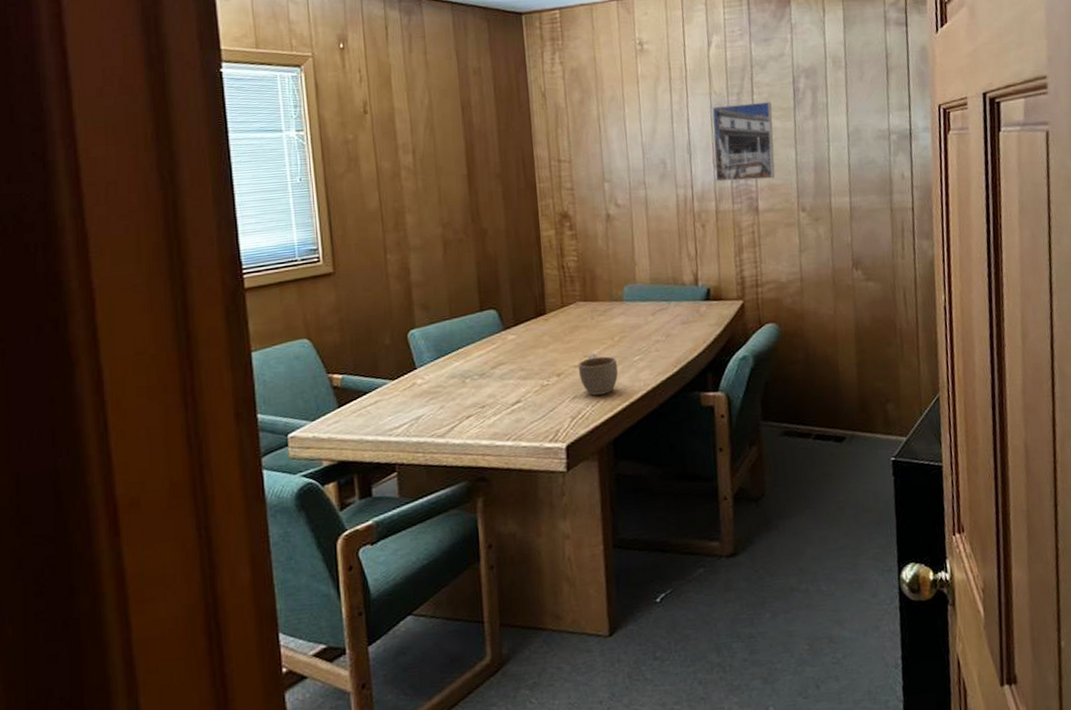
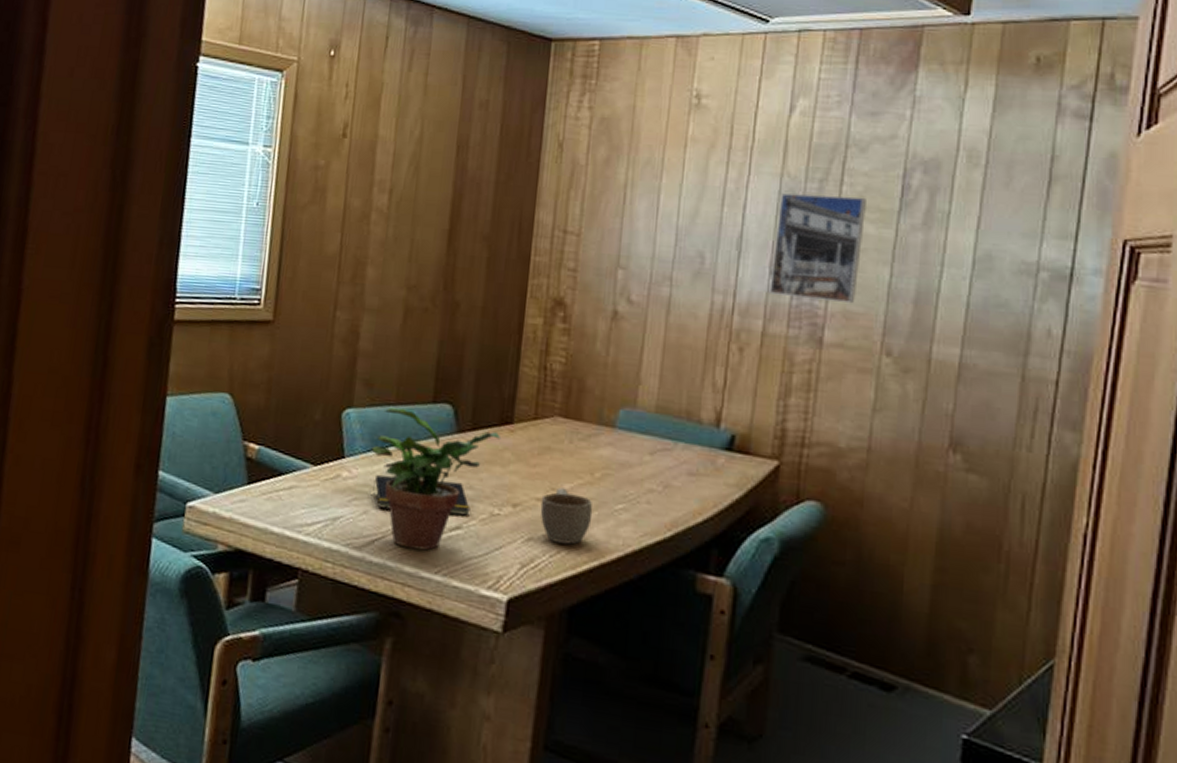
potted plant: none [437,321,539,427] -> present [371,408,502,551]
notepad: none [444,367,525,402] -> present [373,475,470,516]

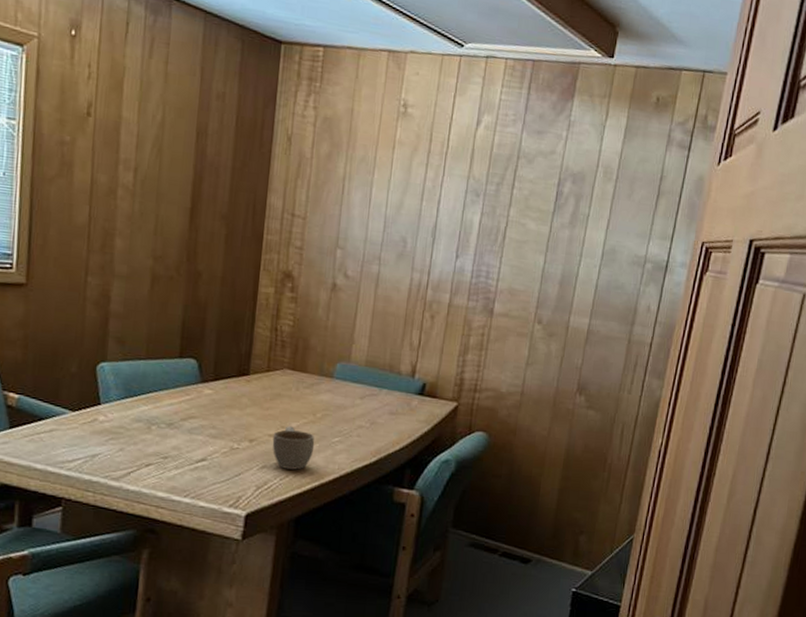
potted plant: present [371,408,502,551] -> none [125,362,240,479]
notepad: present [373,475,470,516] -> none [127,418,214,450]
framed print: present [769,193,866,304] -> none [455,193,530,284]

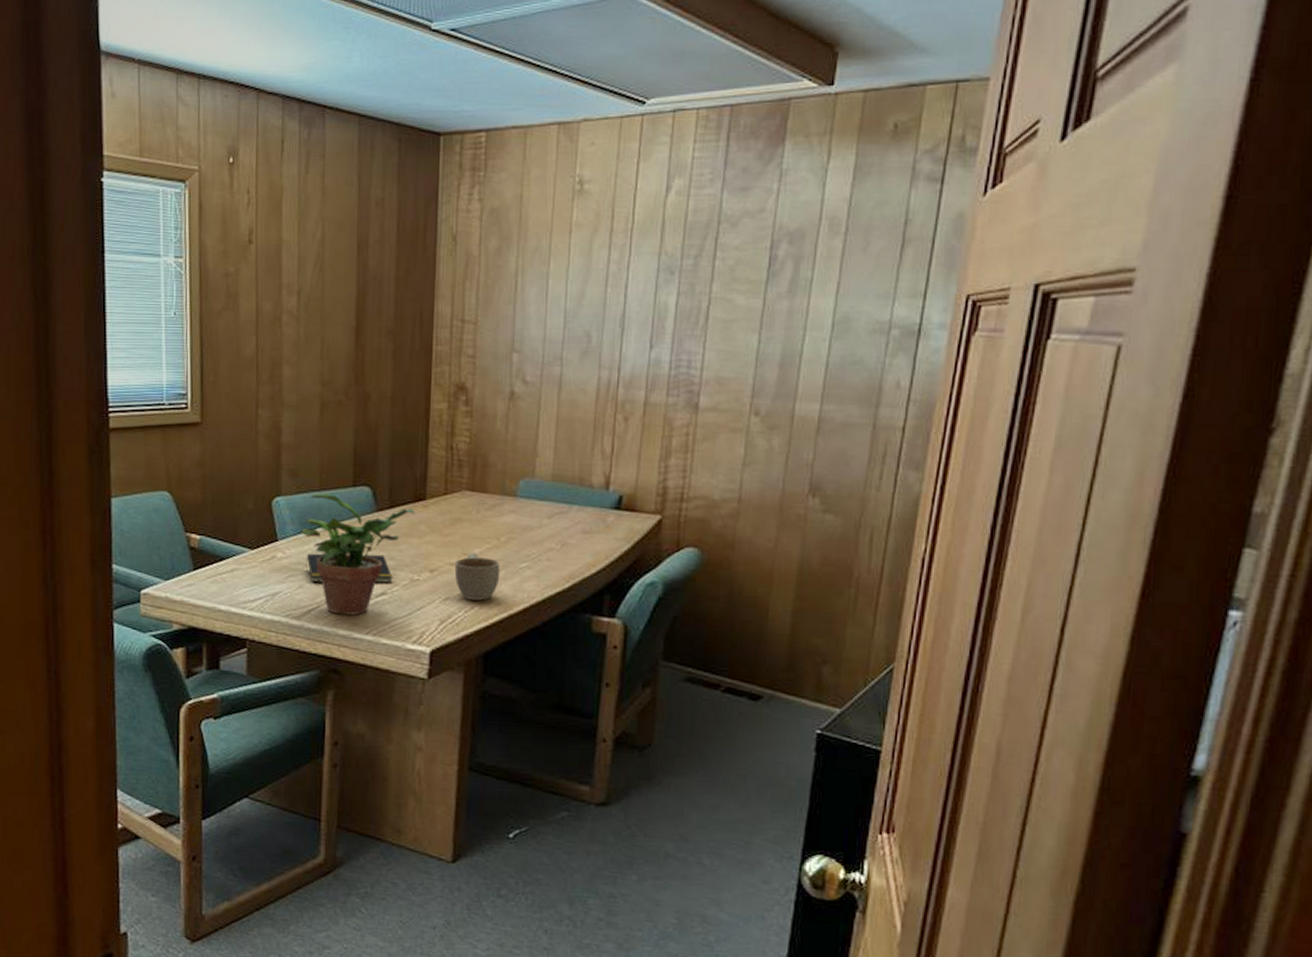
potted plant: none [125,362,240,479] -> present [301,494,416,615]
notepad: none [127,418,214,450] -> present [306,553,393,583]

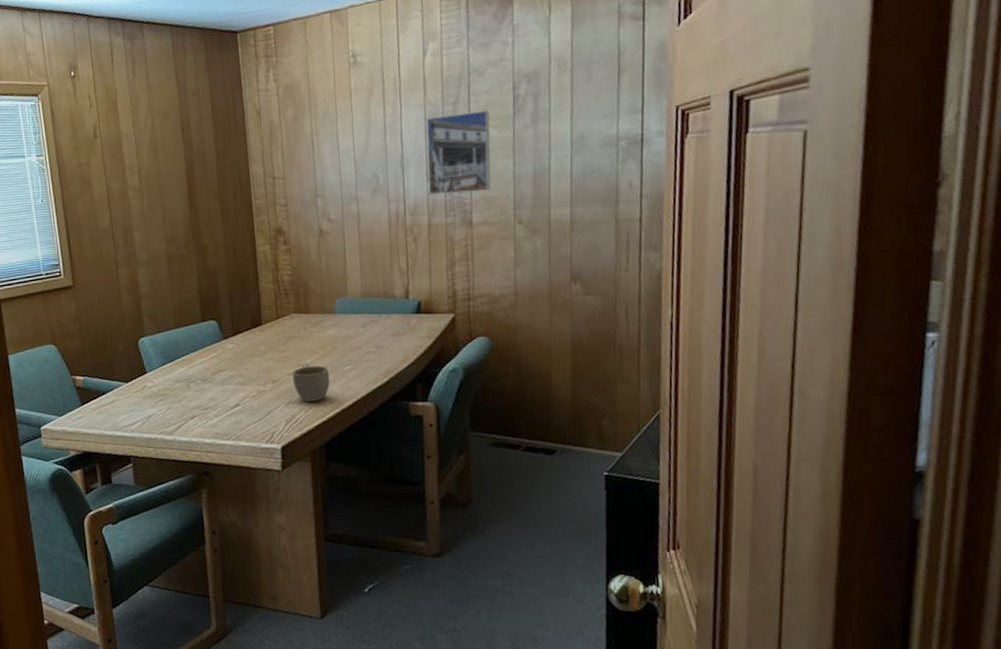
potted plant: present [301,494,416,615] -> none [164,330,256,427]
notepad: present [306,553,393,583] -> none [171,374,244,403]
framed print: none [650,270,737,371] -> present [426,110,491,195]

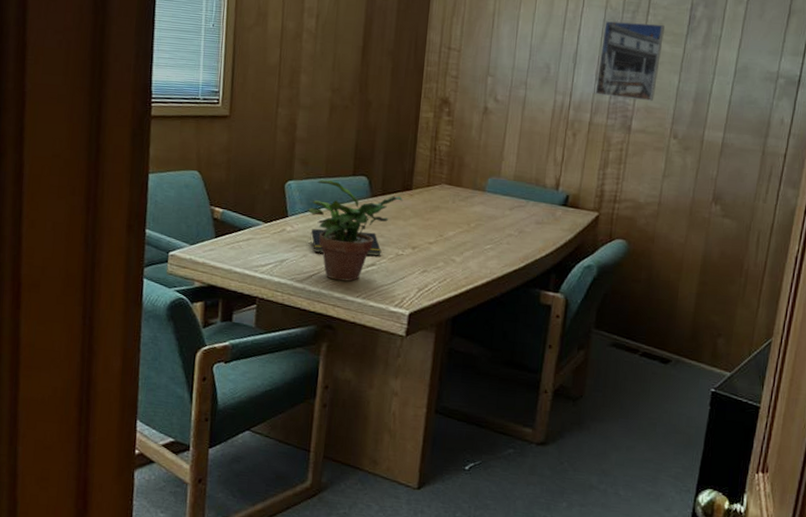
potted plant: none [164,330,256,427] -> present [308,180,404,282]
notepad: none [171,374,244,403] -> present [310,229,382,257]
cup: present [292,363,330,402] -> none [432,234,469,274]

